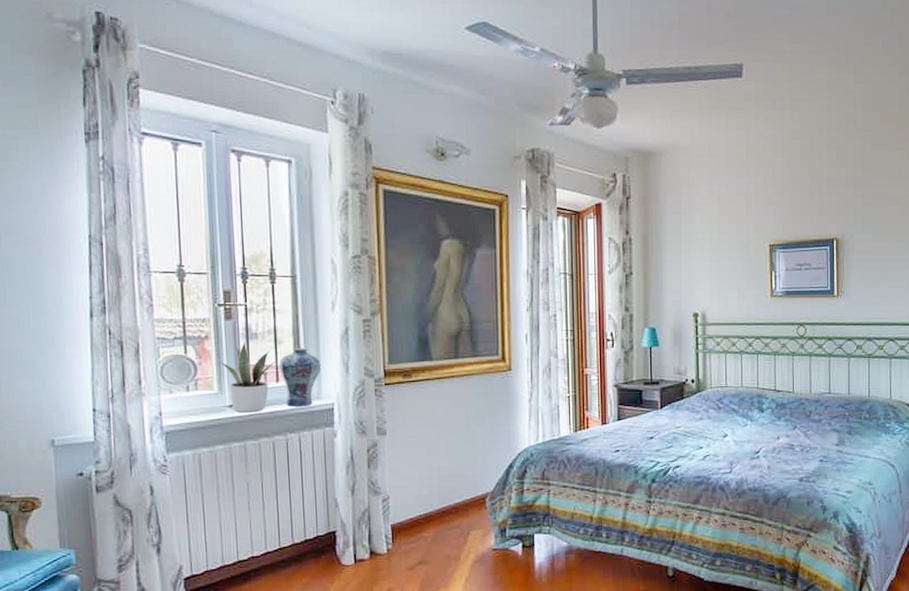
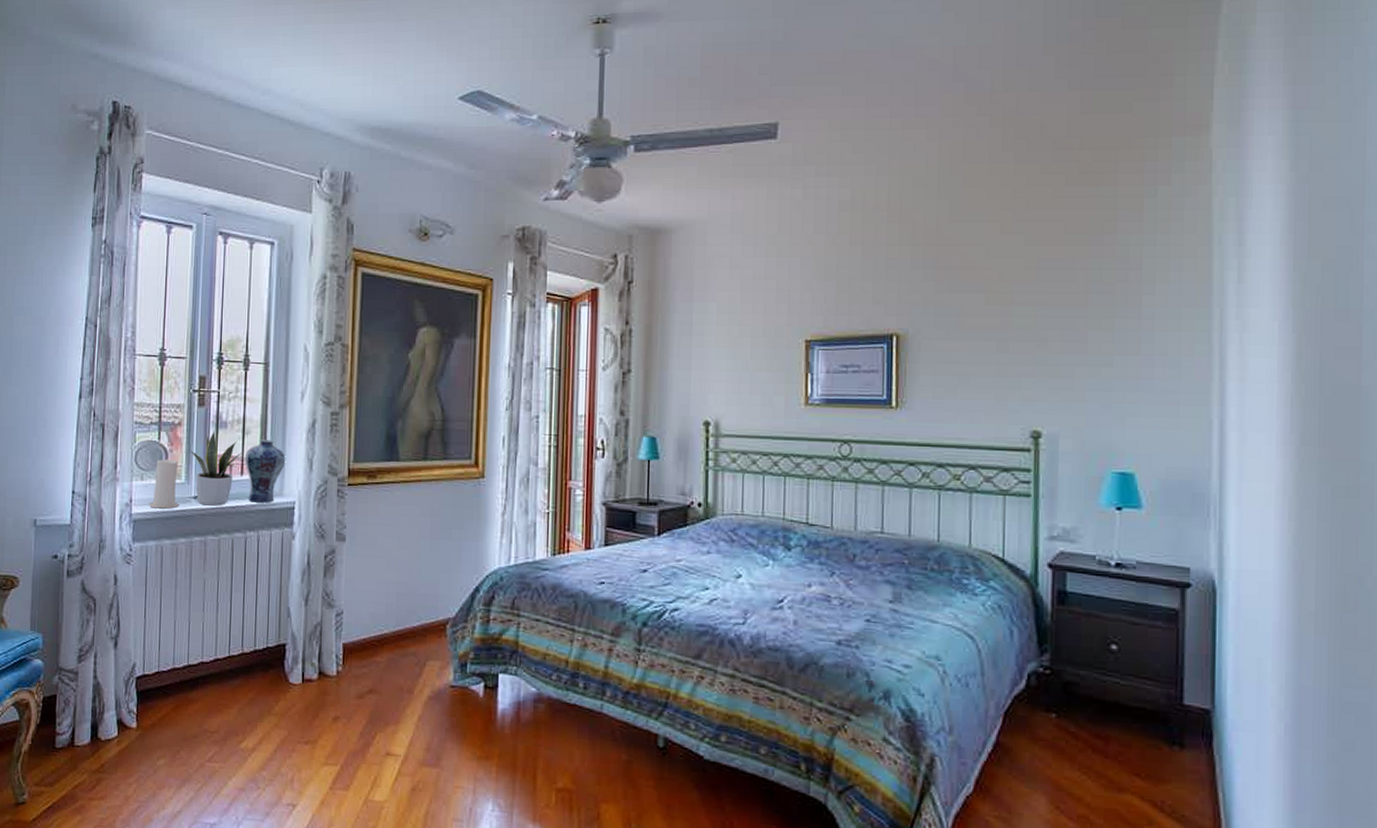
candle: none [180,372,213,419] -> present [148,459,179,509]

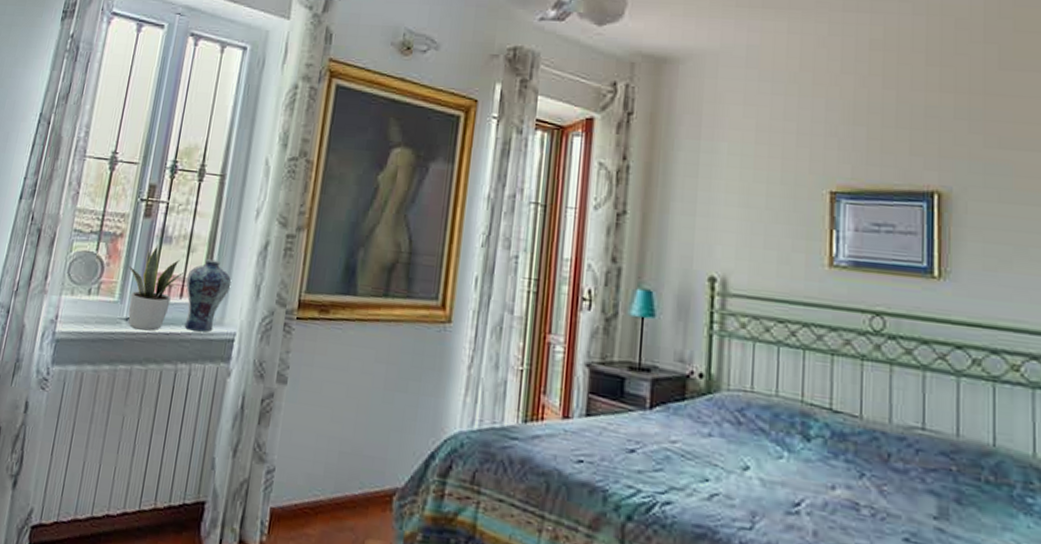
candle: present [148,459,179,509] -> none [75,273,114,330]

